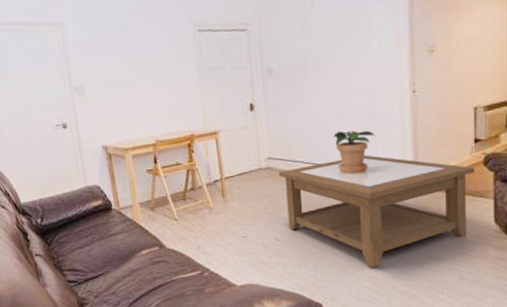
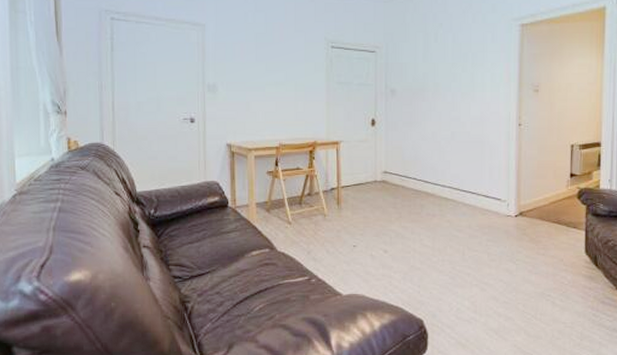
coffee table: present [278,155,475,268] -> none [392,178,570,288]
potted plant: present [333,130,375,175] -> none [446,153,483,195]

